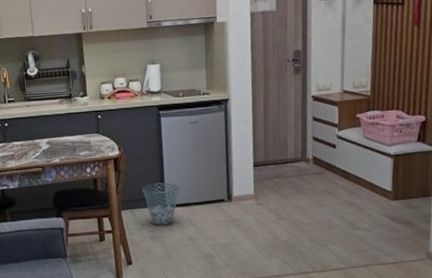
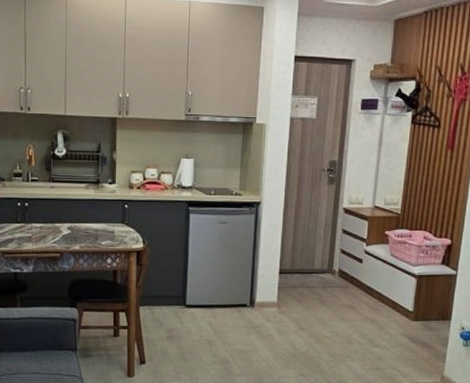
waste basket: present [142,182,179,226] -> none [164,281,202,326]

